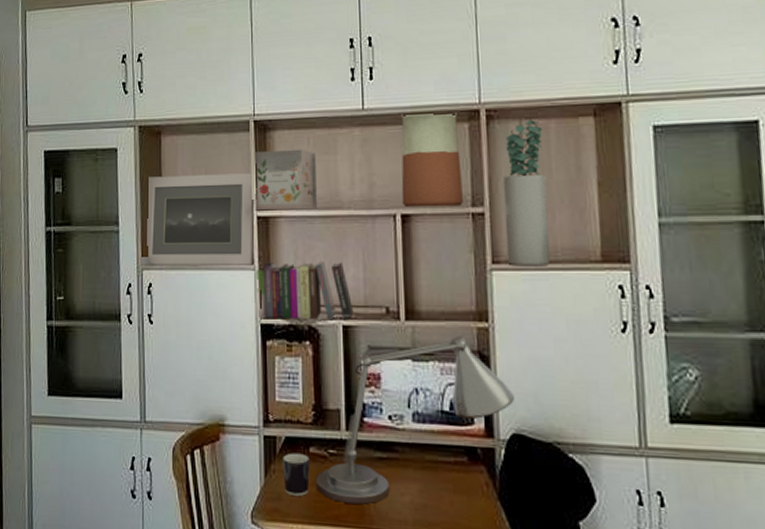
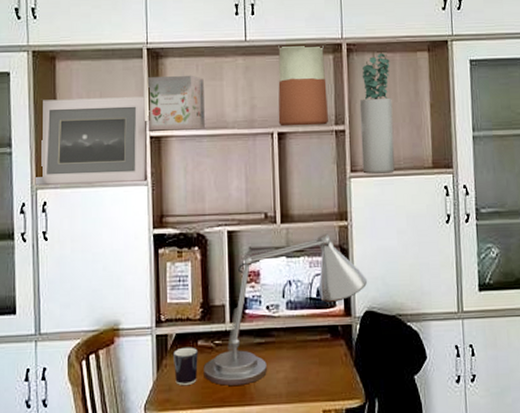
books: present [257,261,354,320] -> none [150,175,237,230]

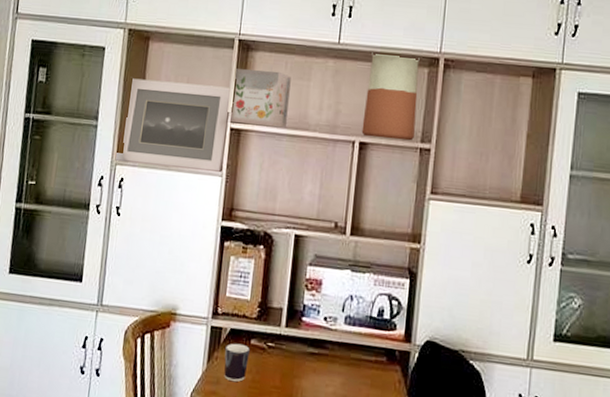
desk lamp: present [203,233,368,386] -> none [252,253,434,392]
vase: present [359,47,395,175] -> none [443,67,489,202]

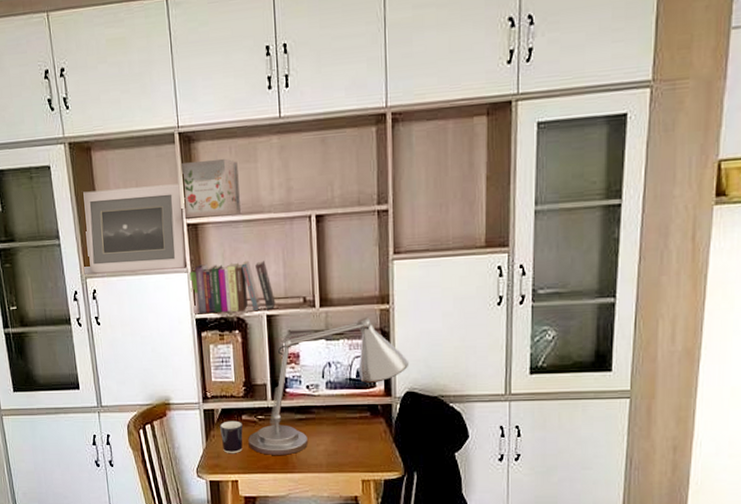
books: none [219,170,307,230] -> present [189,260,276,315]
desk lamp: none [252,253,434,392] -> present [248,317,410,455]
vase: present [361,52,420,141] -> none [315,117,370,209]

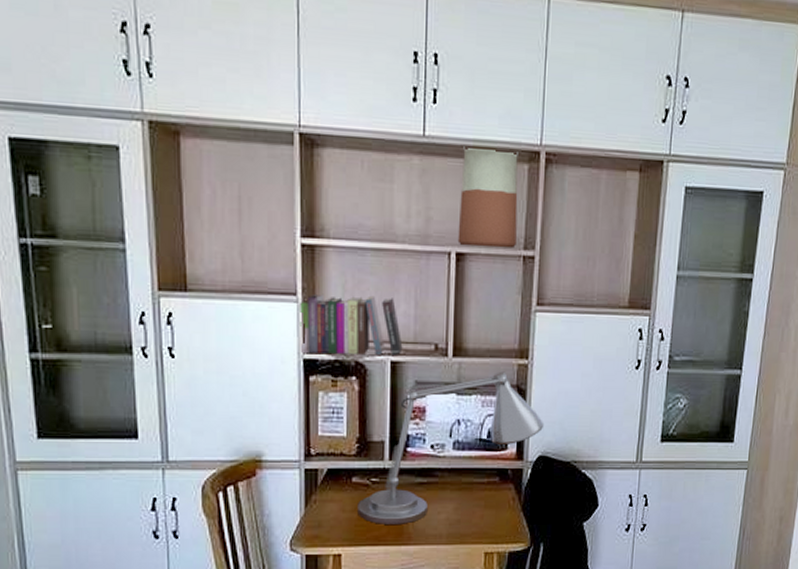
picture frame: present [83,183,187,276] -> none [156,186,299,299]
decorative box: present [182,158,241,219] -> none [299,170,370,241]
mug: present [219,421,243,454] -> none [323,483,352,523]
vase: none [315,117,370,209] -> present [457,146,518,249]

